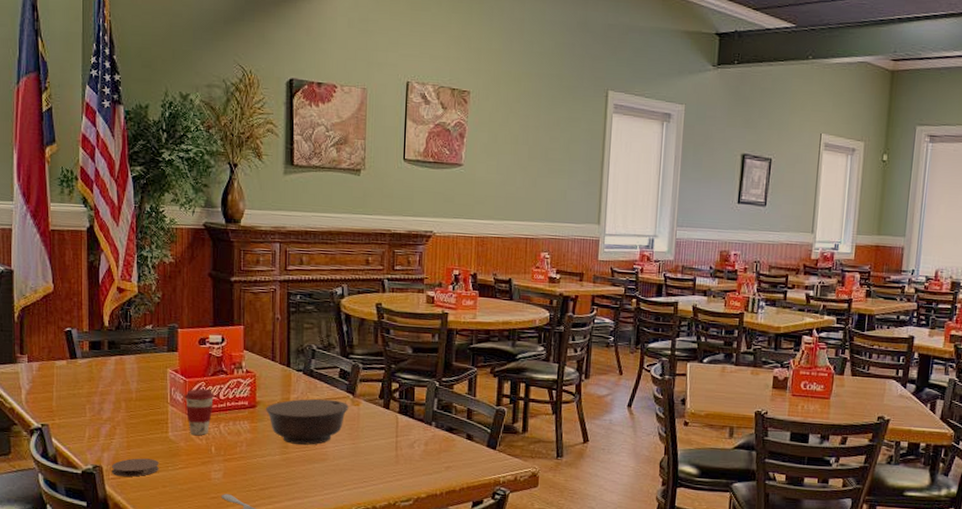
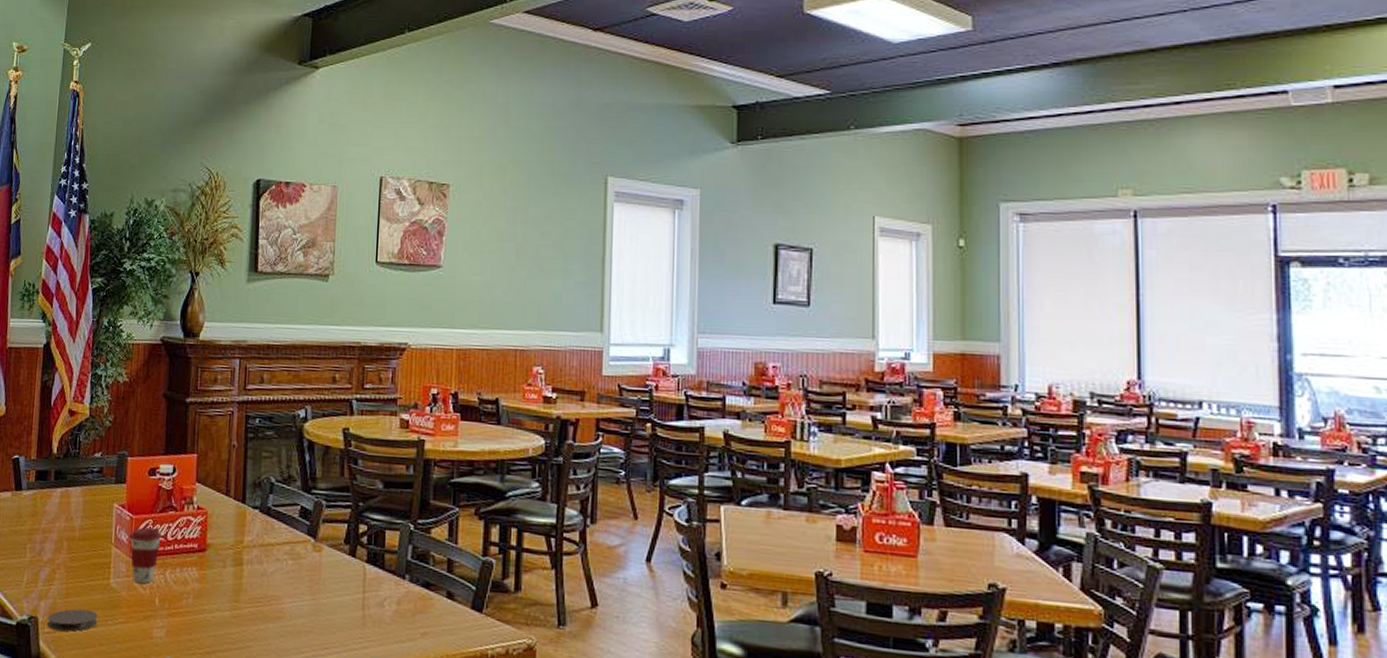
bowl: present [265,398,349,445] -> none [216,542,309,600]

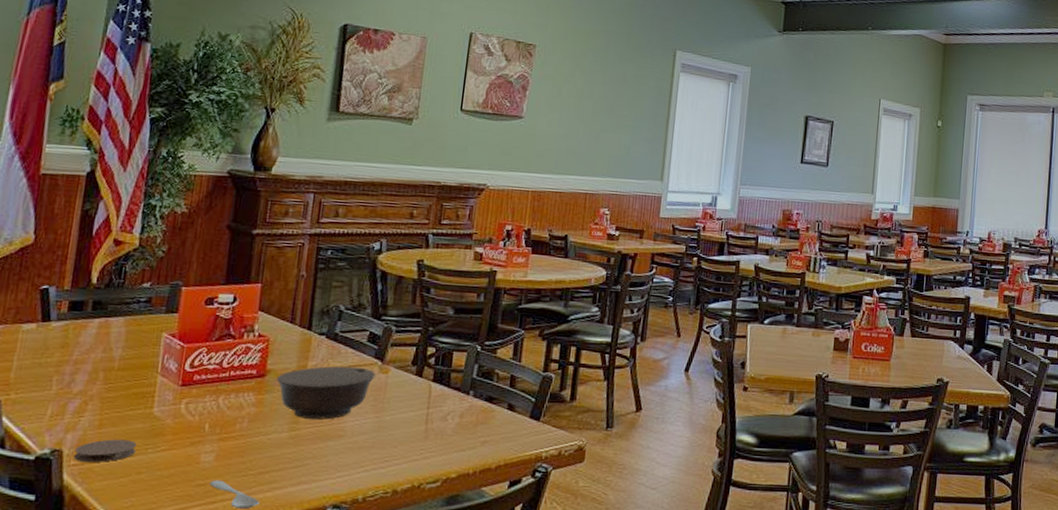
coffee cup: present [129,526,162,583] -> none [179,355,217,410]
bowl: none [216,542,309,600] -> present [276,365,376,420]

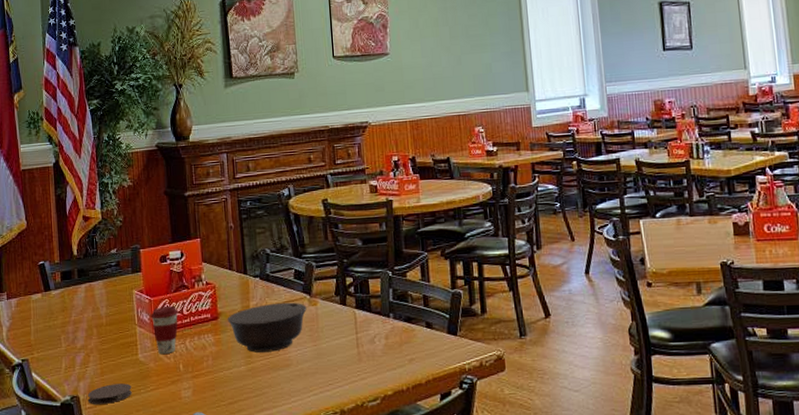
coffee cup: none [179,355,217,410] -> present [150,305,179,354]

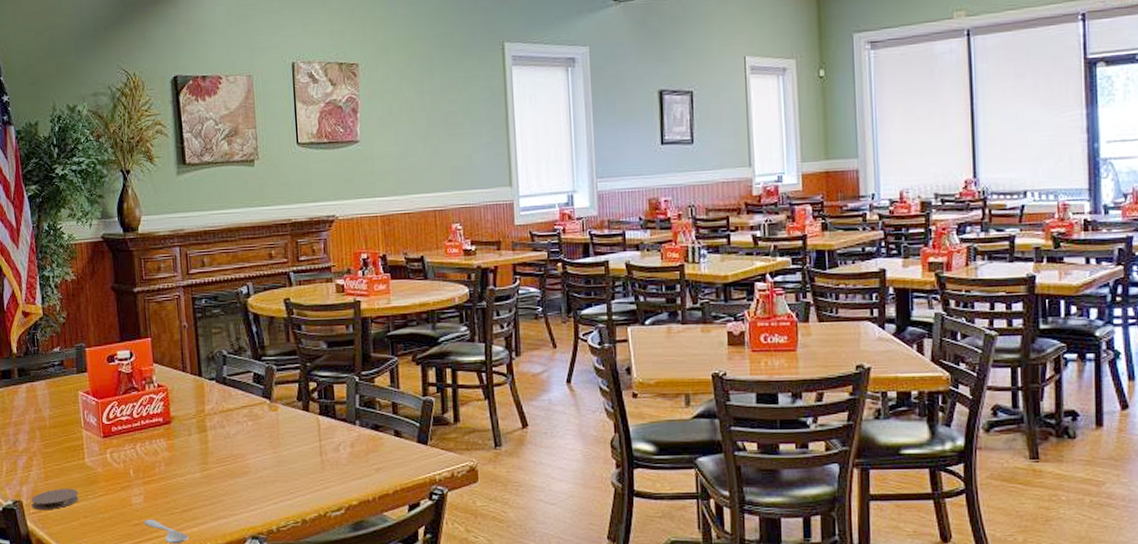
coffee cup: present [150,305,179,354] -> none [97,408,128,458]
bowl: present [227,302,307,353] -> none [180,407,267,459]

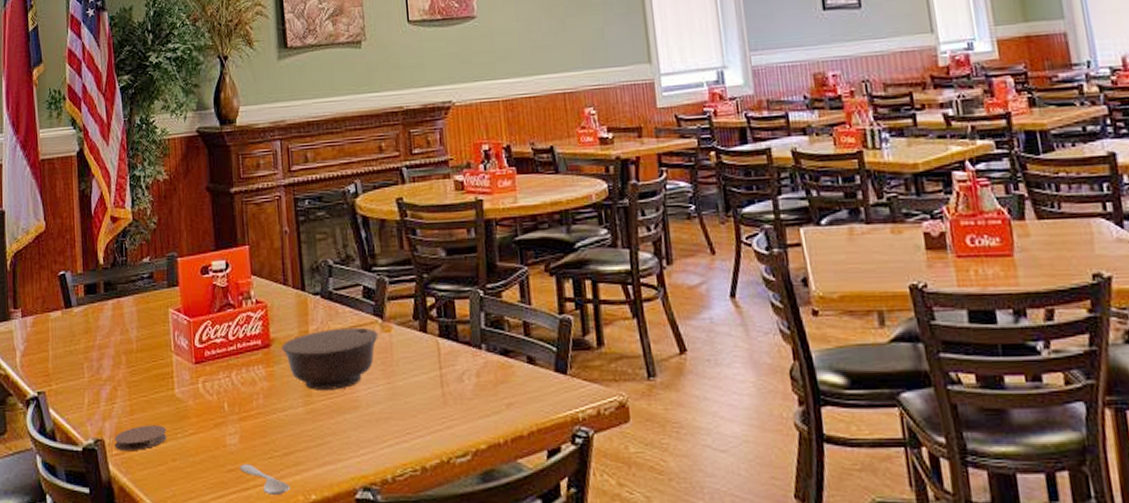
bowl: none [180,407,267,459] -> present [281,327,378,390]

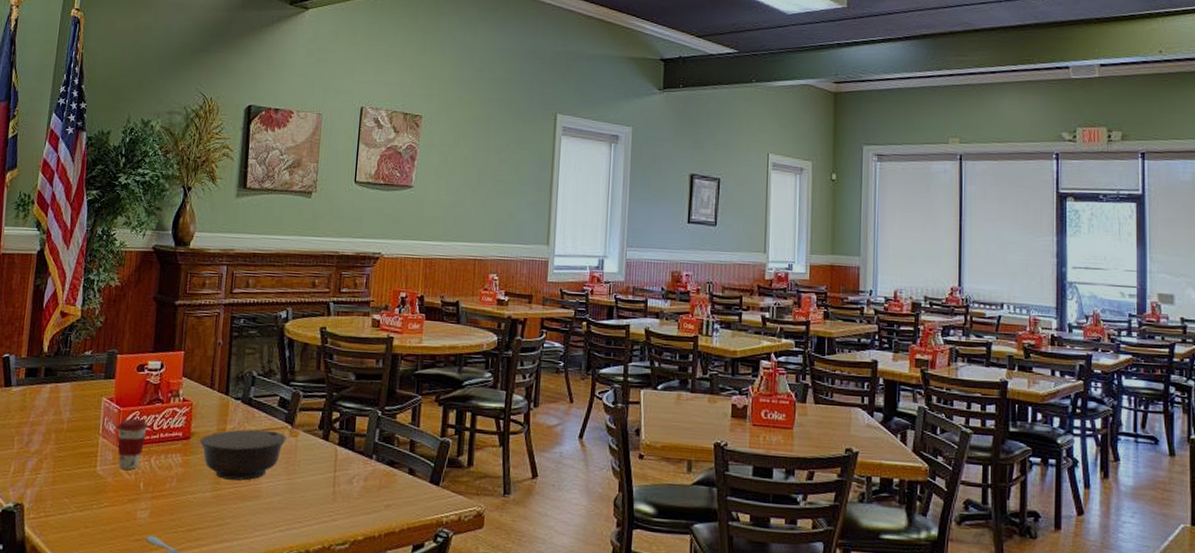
coaster: present [115,425,167,452] -> none [33,495,84,517]
coffee cup: none [189,328,223,389] -> present [117,418,149,470]

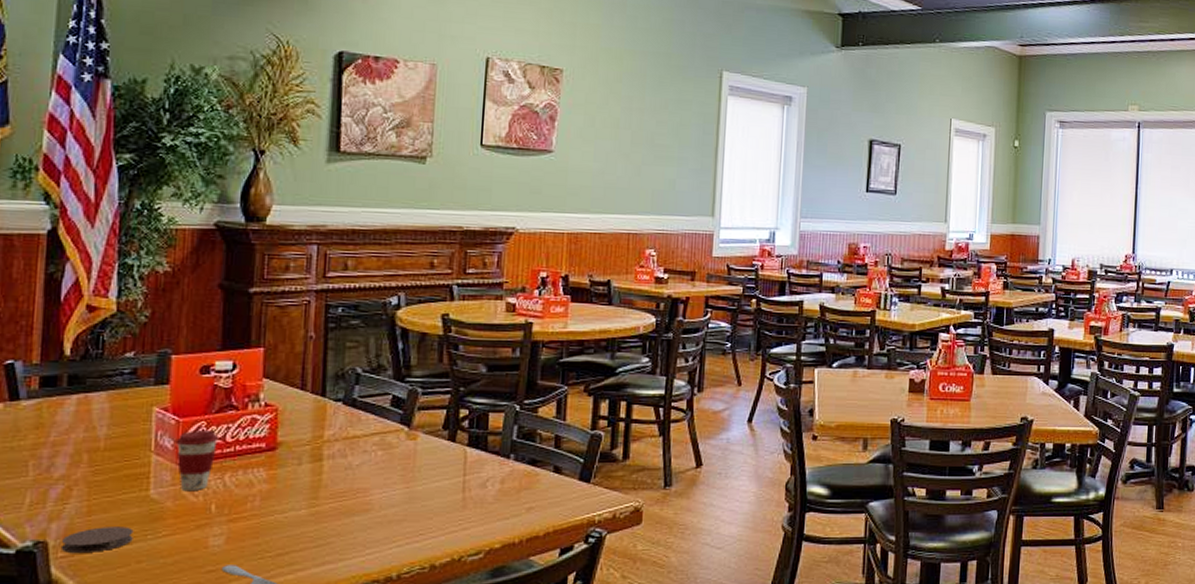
coaster: none [33,495,84,517] -> present [62,527,134,554]
bowl: present [199,429,286,481] -> none [289,434,402,493]

